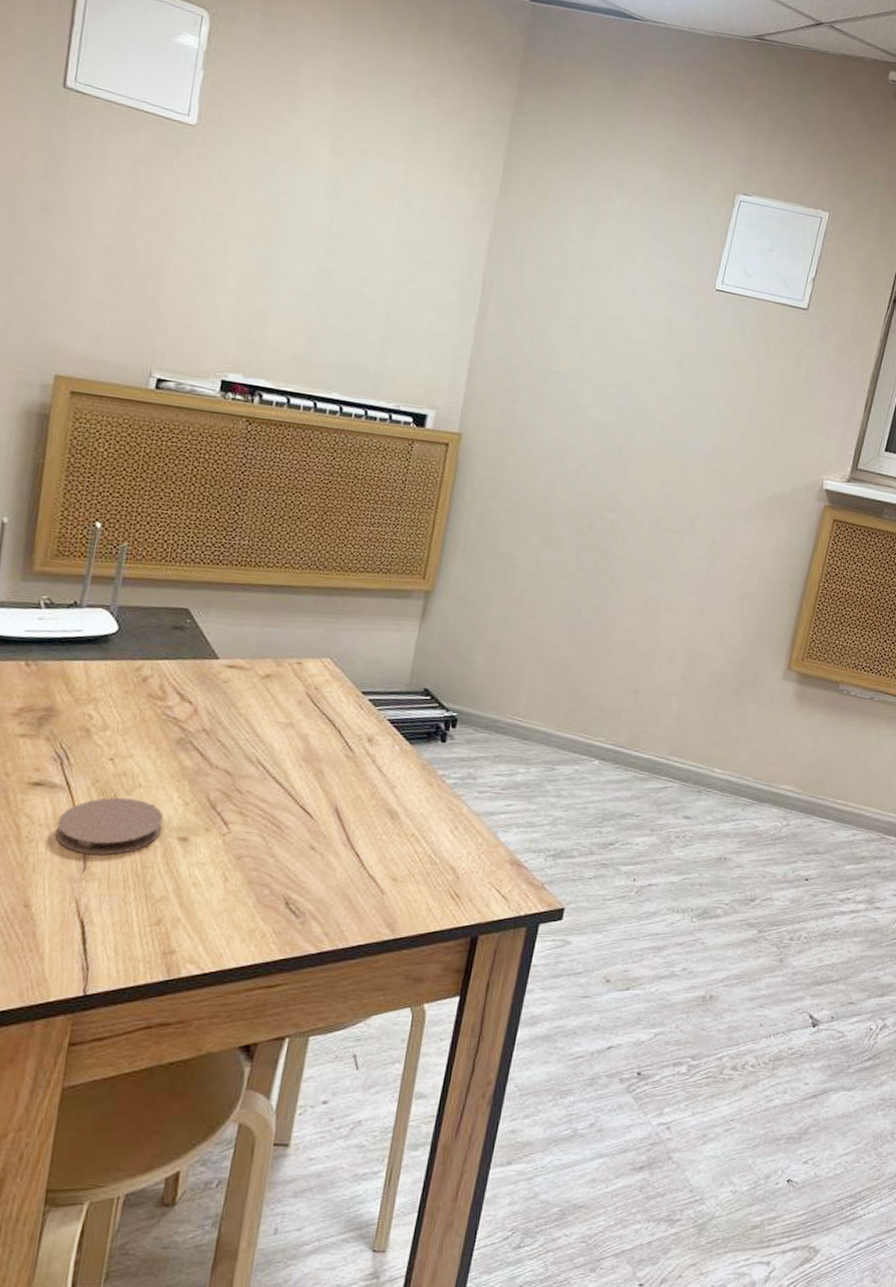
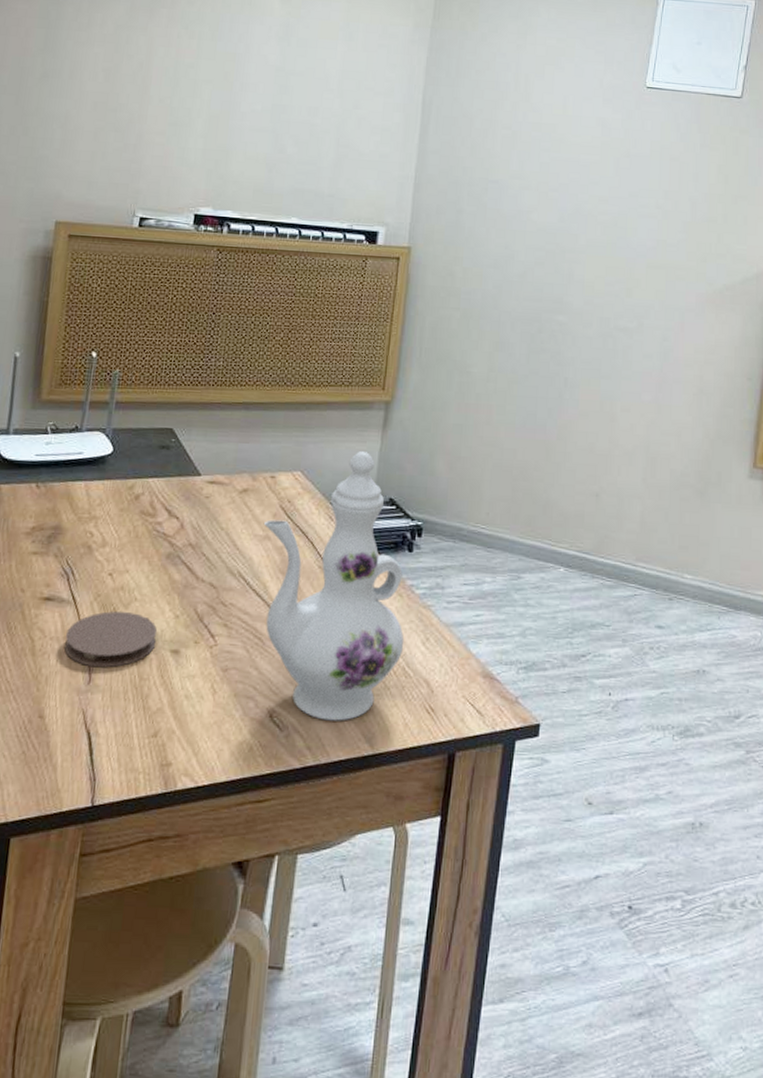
ewer: none [285,639,434,908] -> present [263,450,404,721]

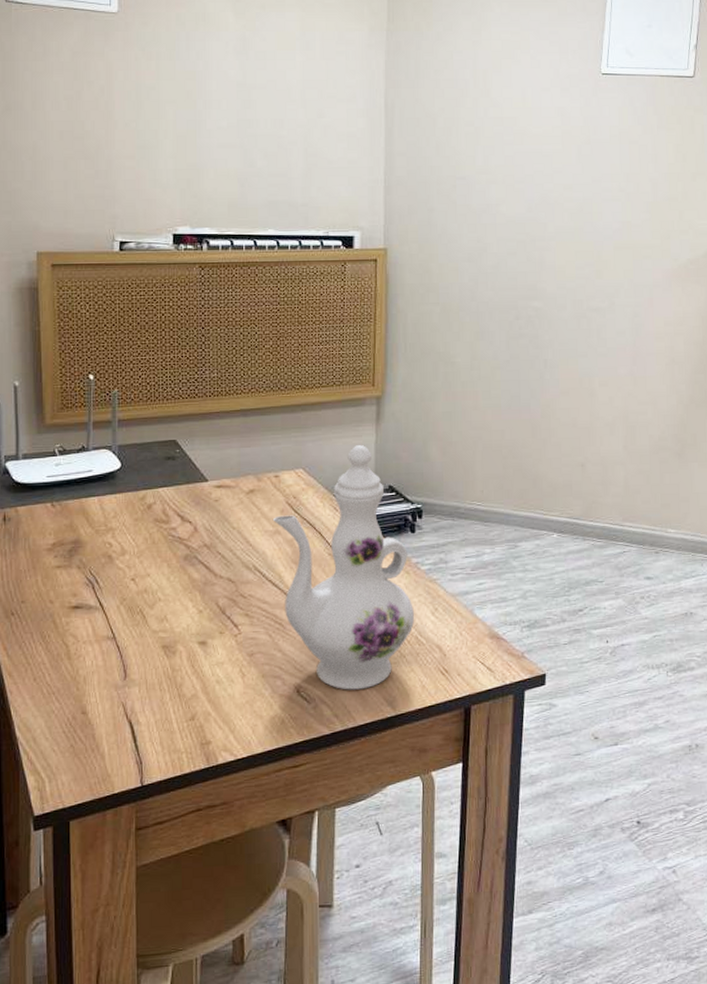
coaster: present [64,611,158,668] -> none [97,612,184,665]

